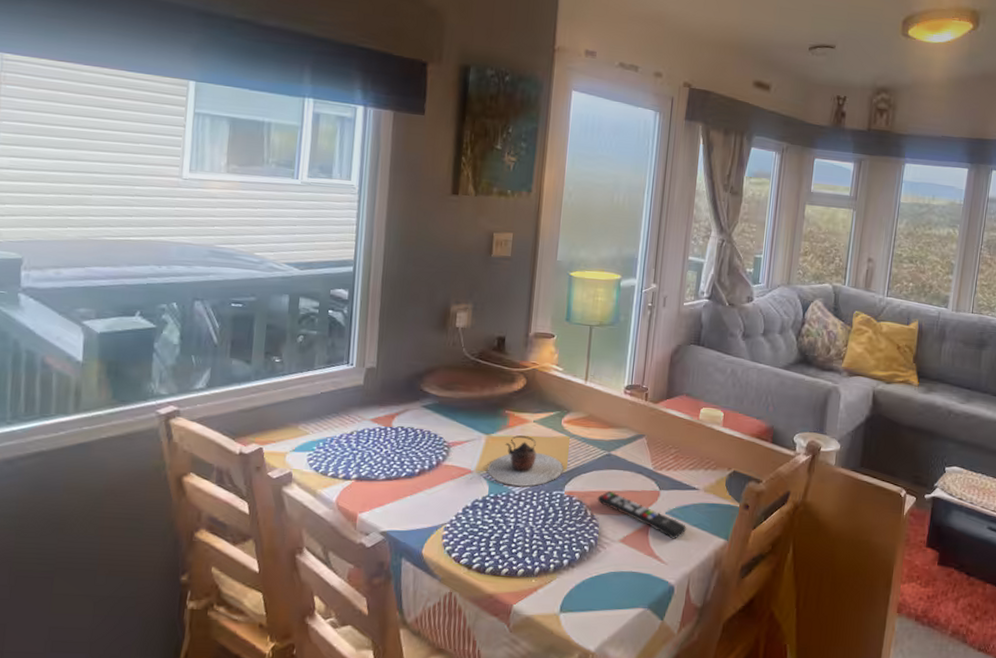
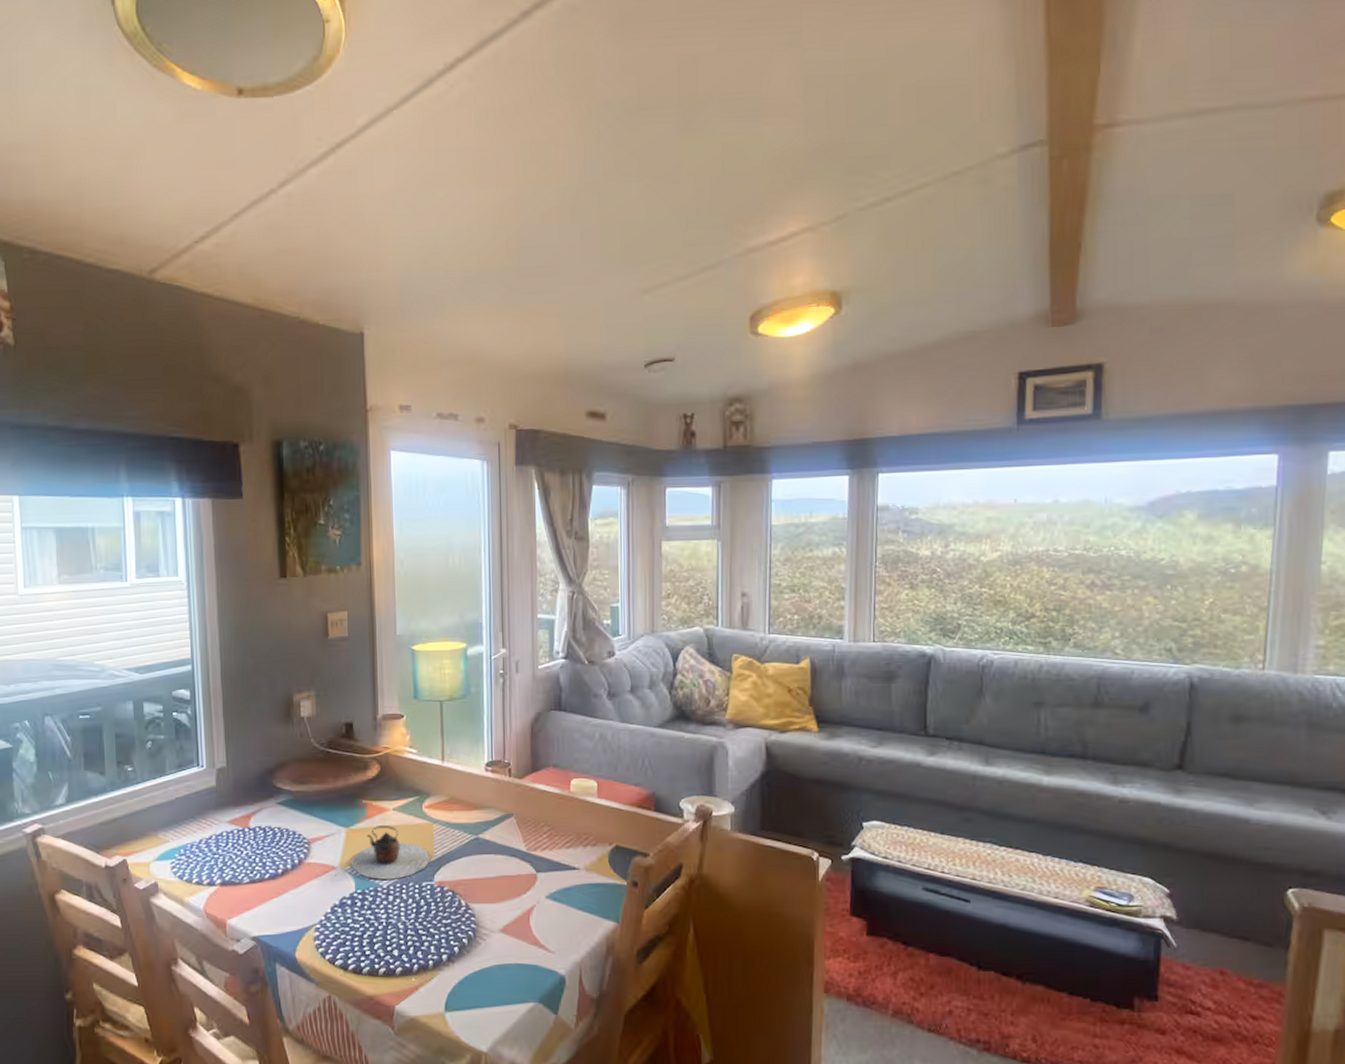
remote control: present [597,490,687,539] -> none [470,877,572,925]

